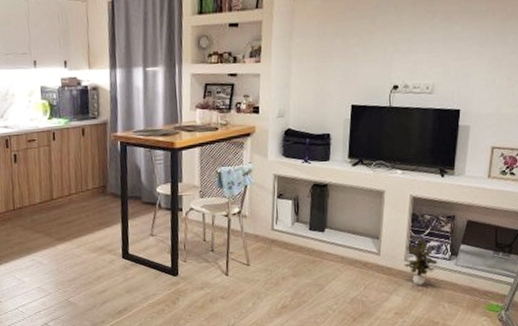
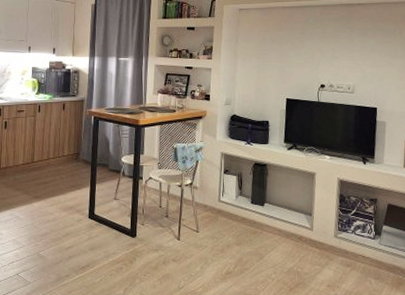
potted plant: present [404,237,438,285] -> none [334,216,364,261]

